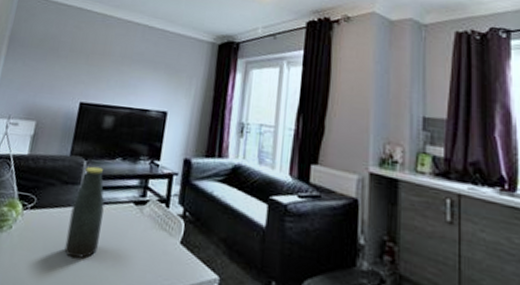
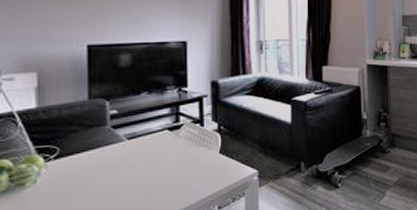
bottle: present [64,166,104,259] -> none [102,104,139,192]

